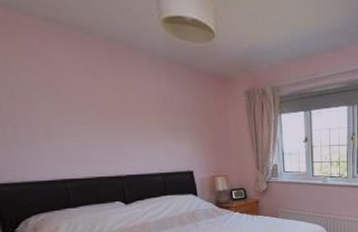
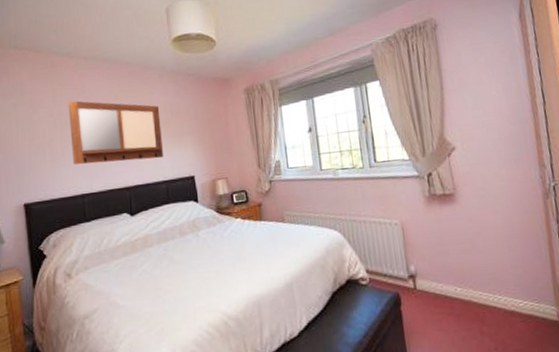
writing board: none [28,70,158,151] -> present [68,100,163,165]

